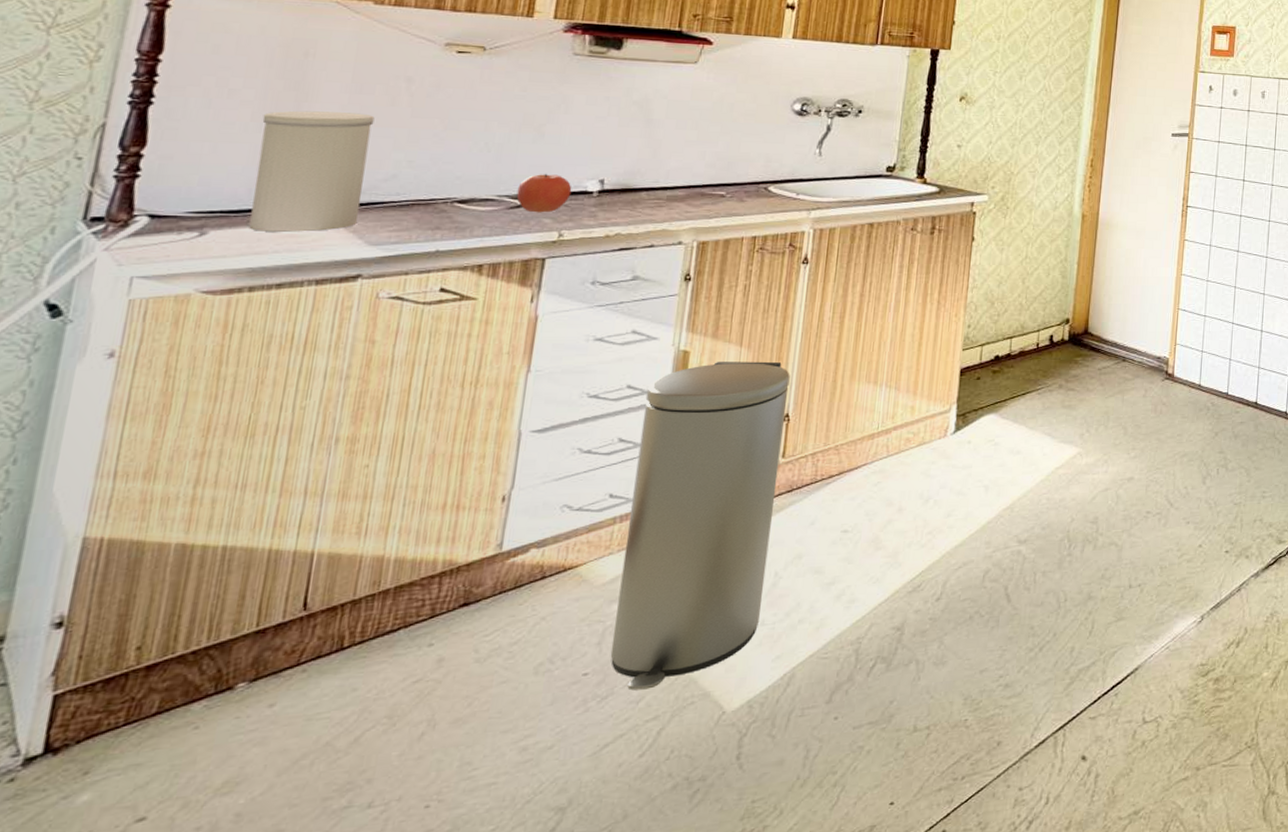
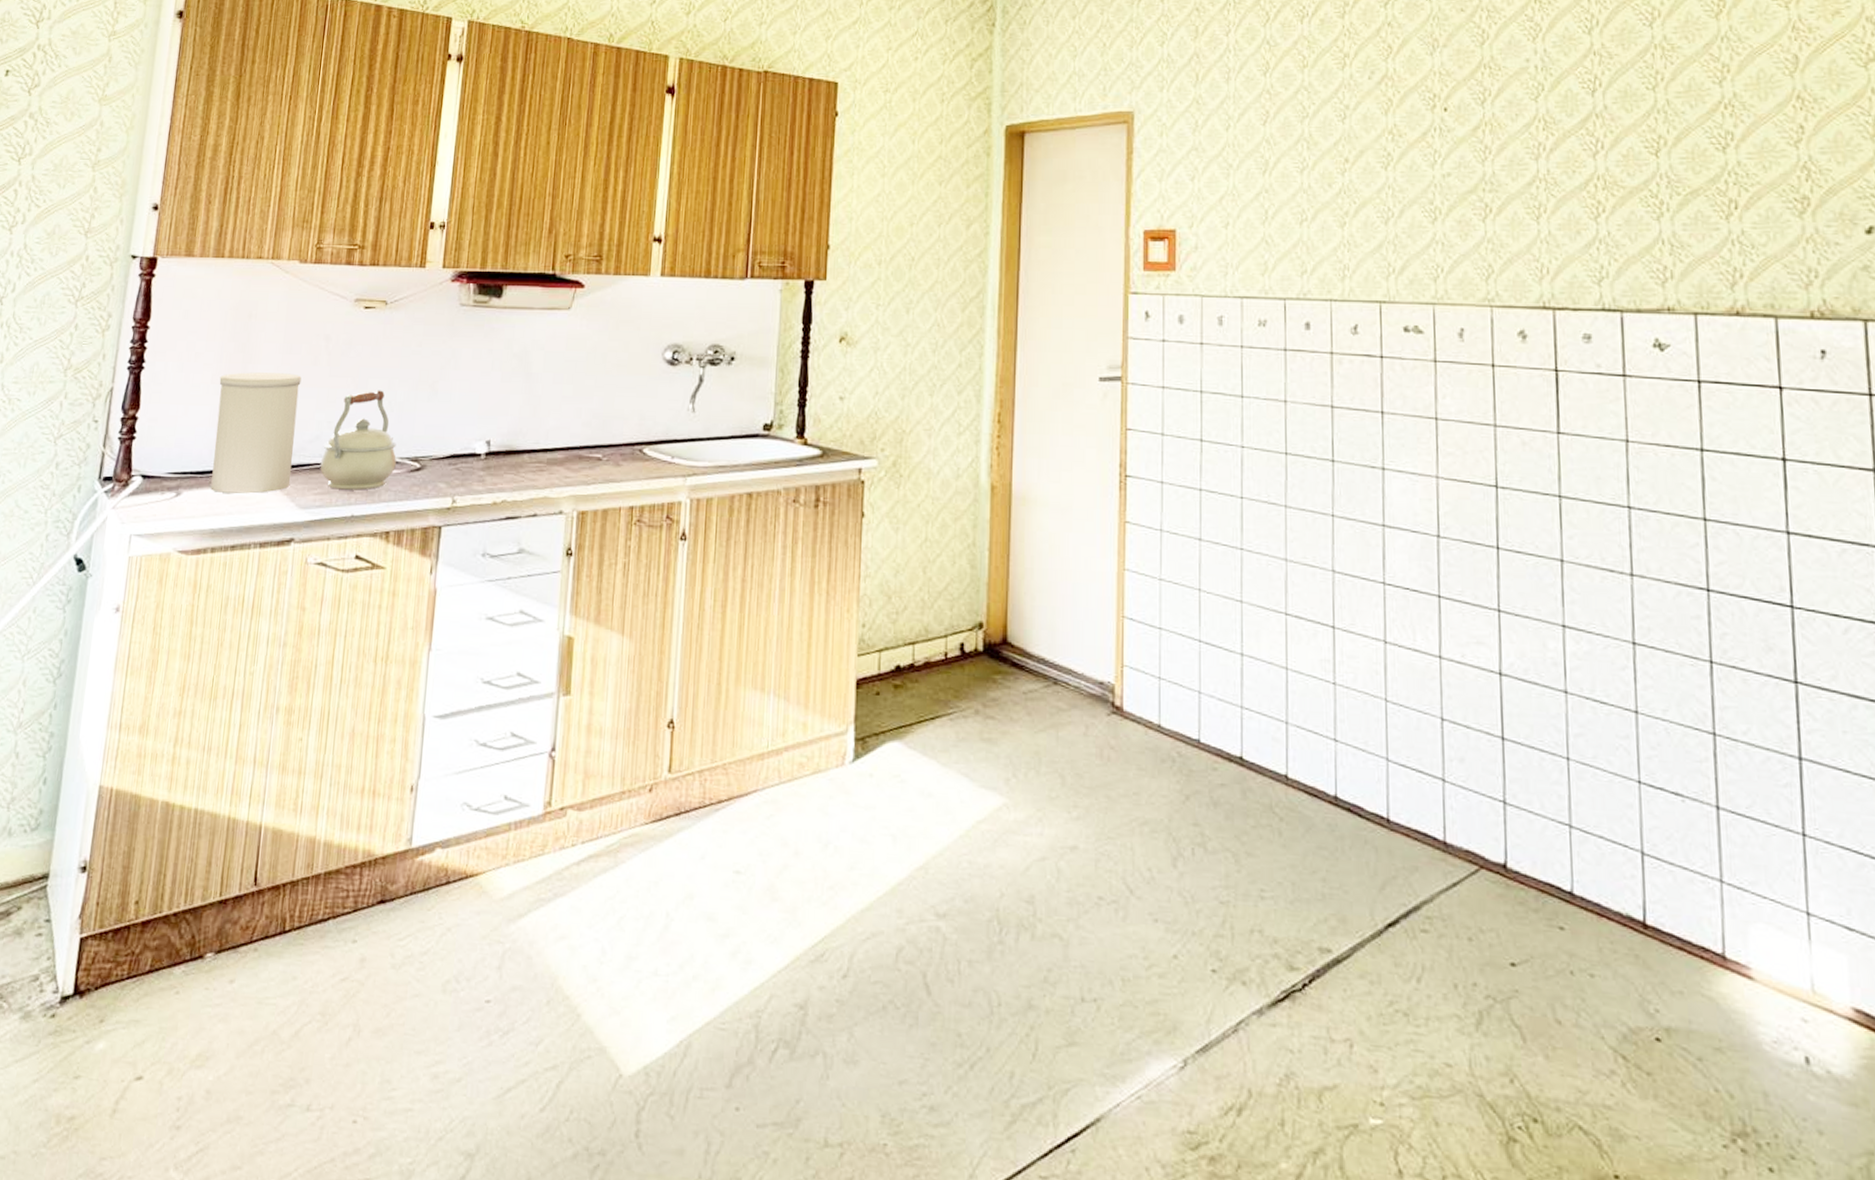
kettle: none [396,131,494,227] -> present [320,390,397,491]
fruit: present [516,173,572,213] -> none [415,433,463,477]
pedal bin: present [610,361,790,691] -> none [510,652,673,1031]

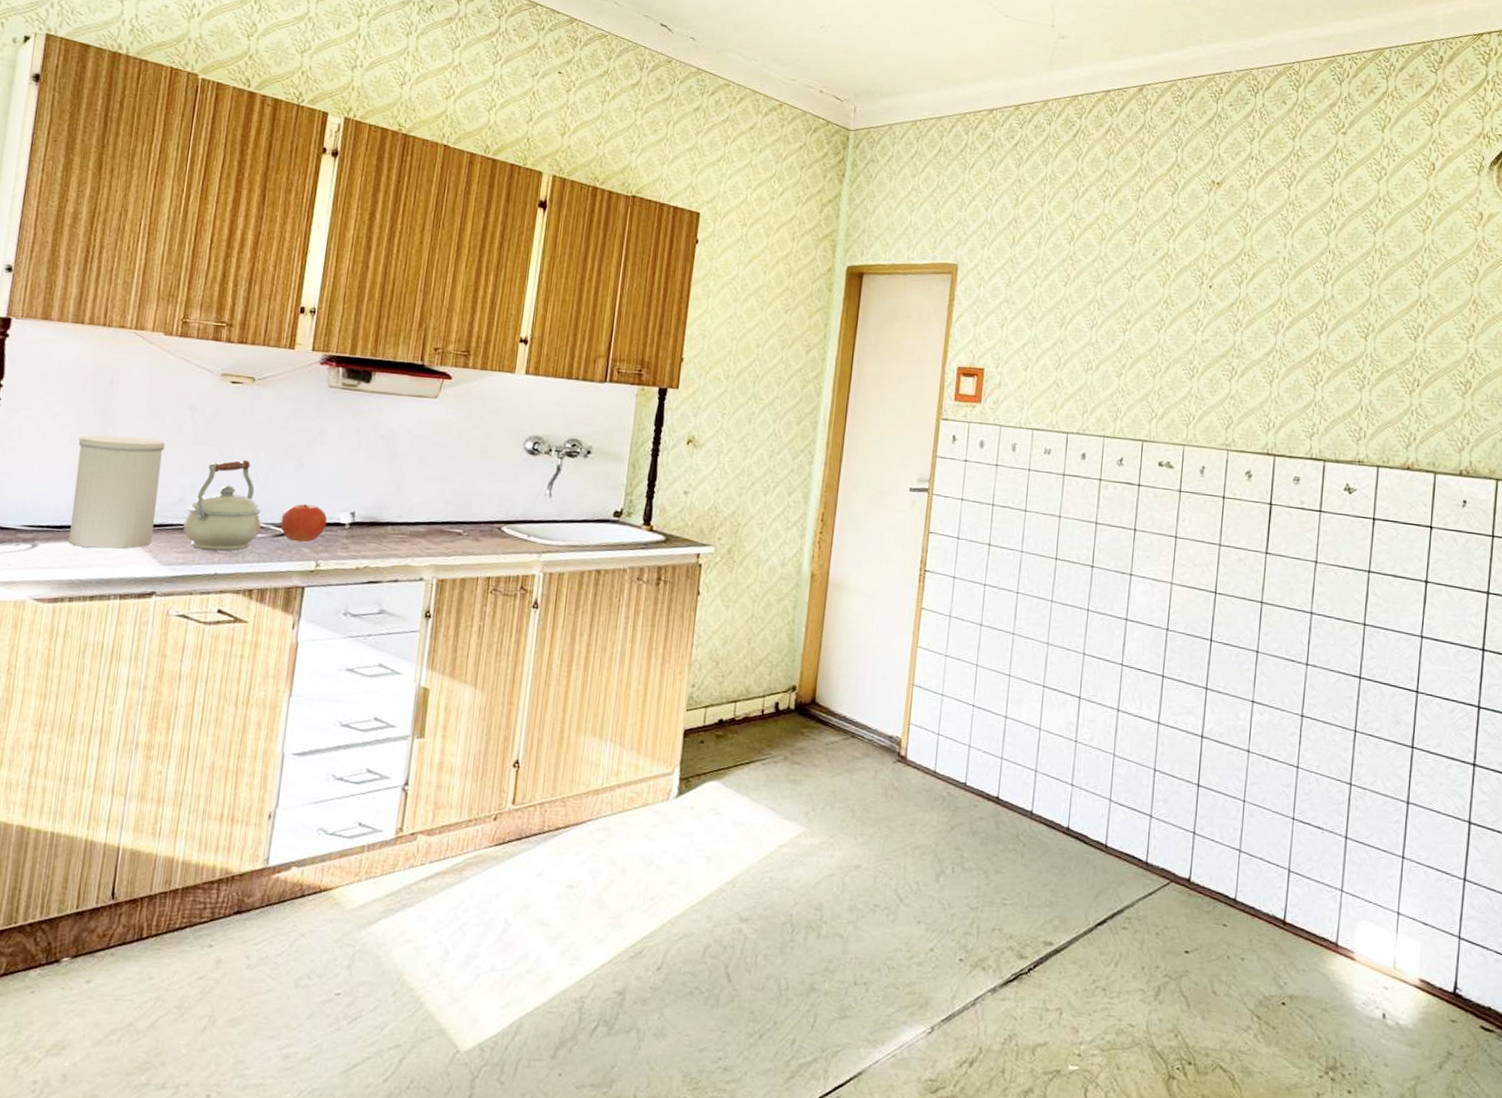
fruit: none [415,433,463,477] -> present [280,503,327,543]

